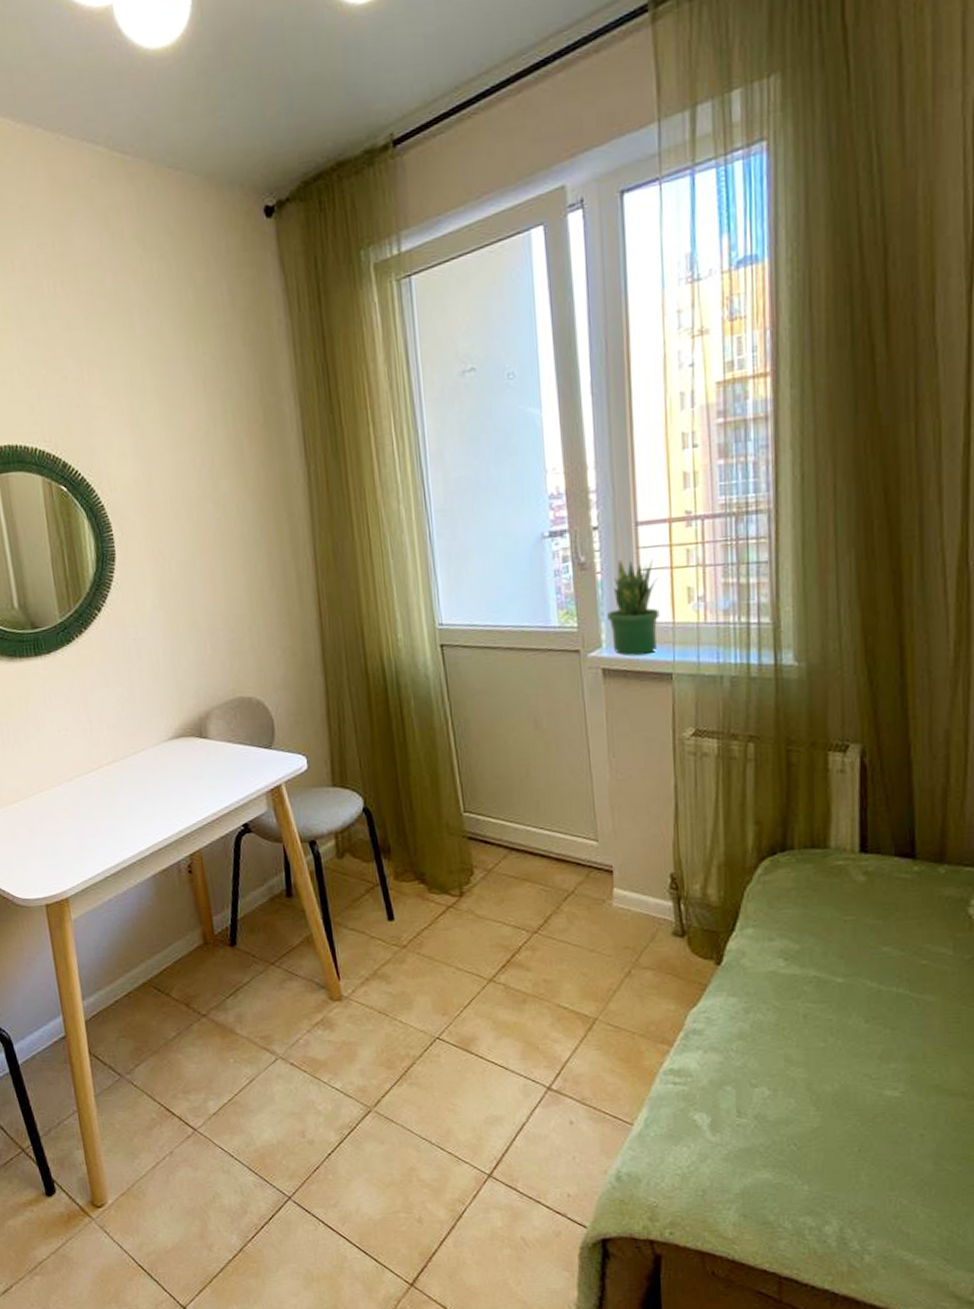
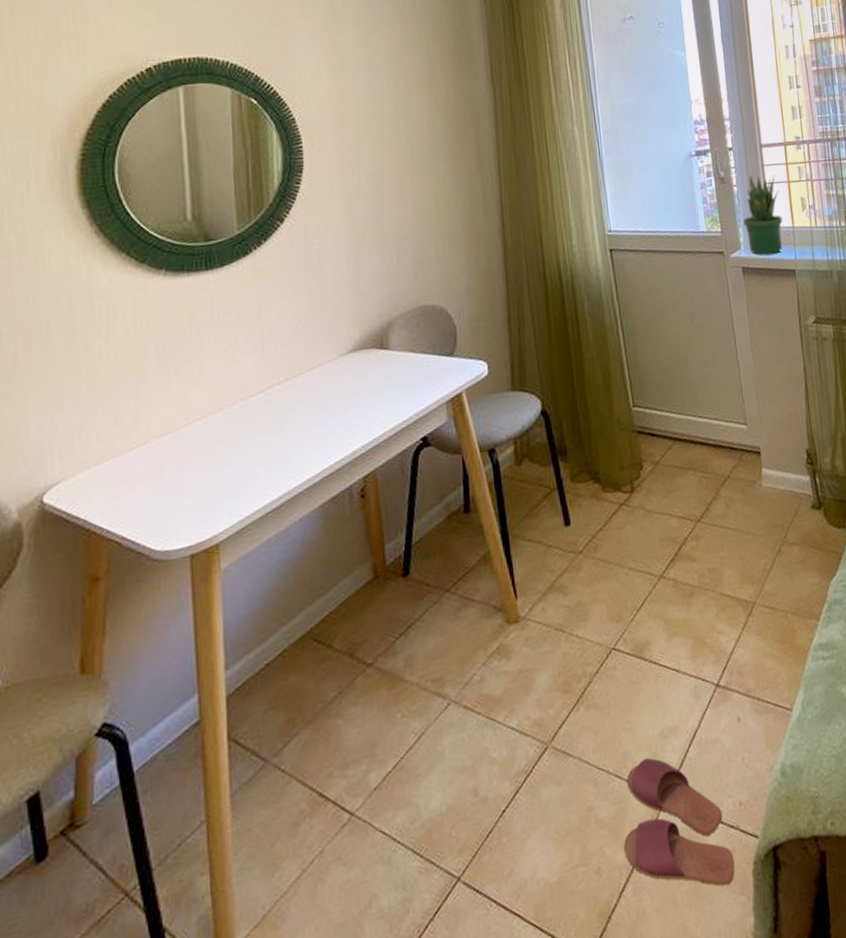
slippers: none [446,1138,560,1259] -> present [624,758,735,886]

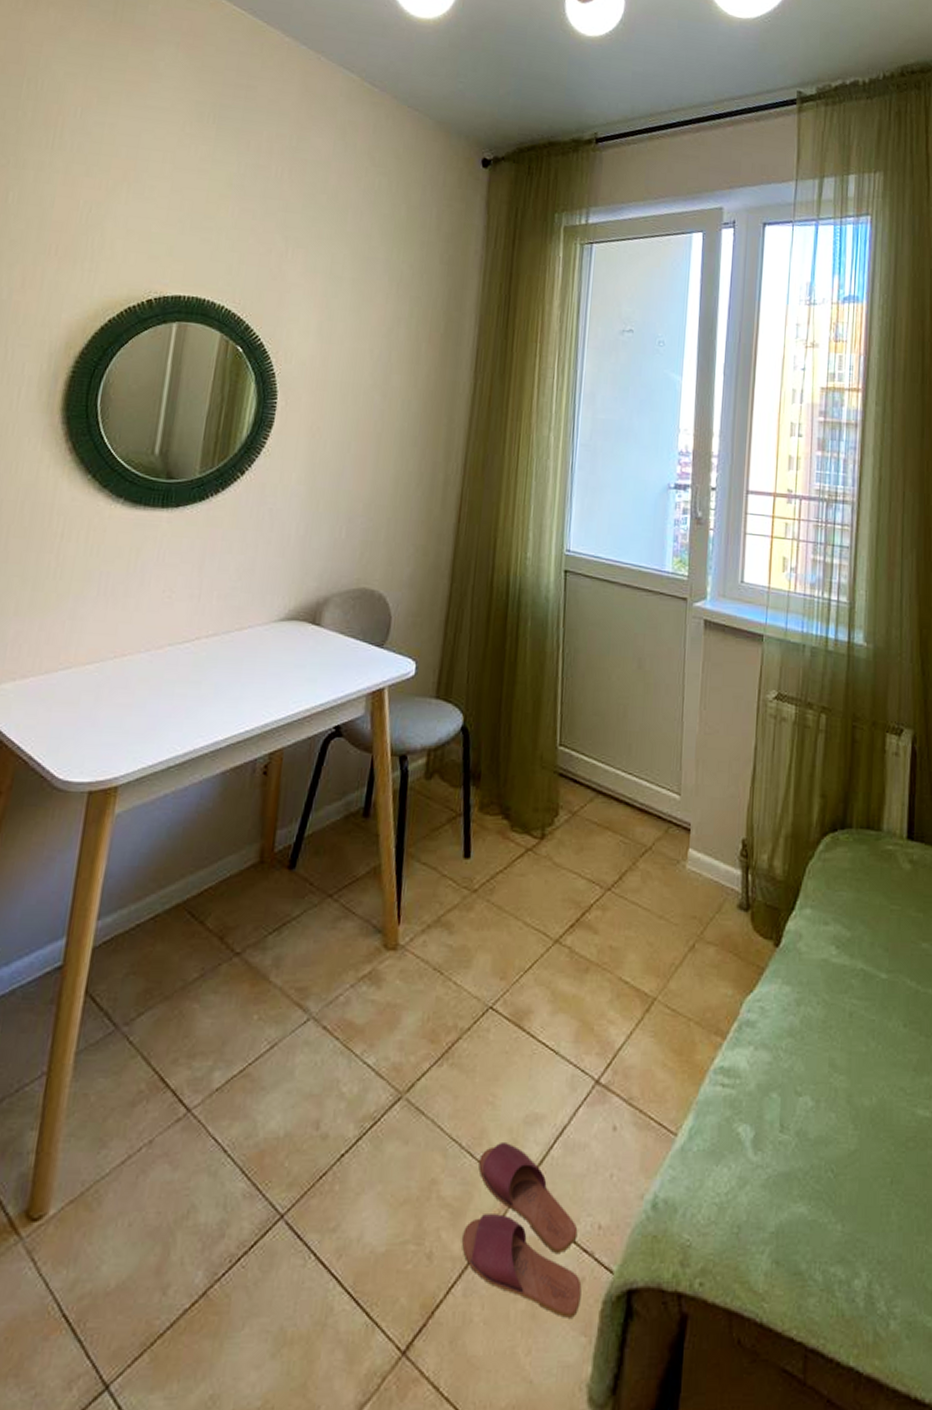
planter: present [743,176,783,257] -> none [714,522,760,614]

